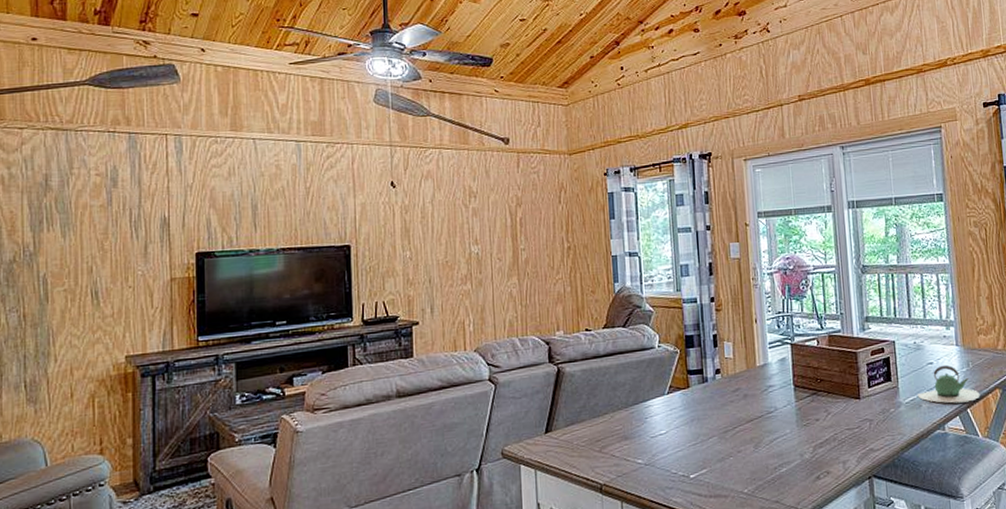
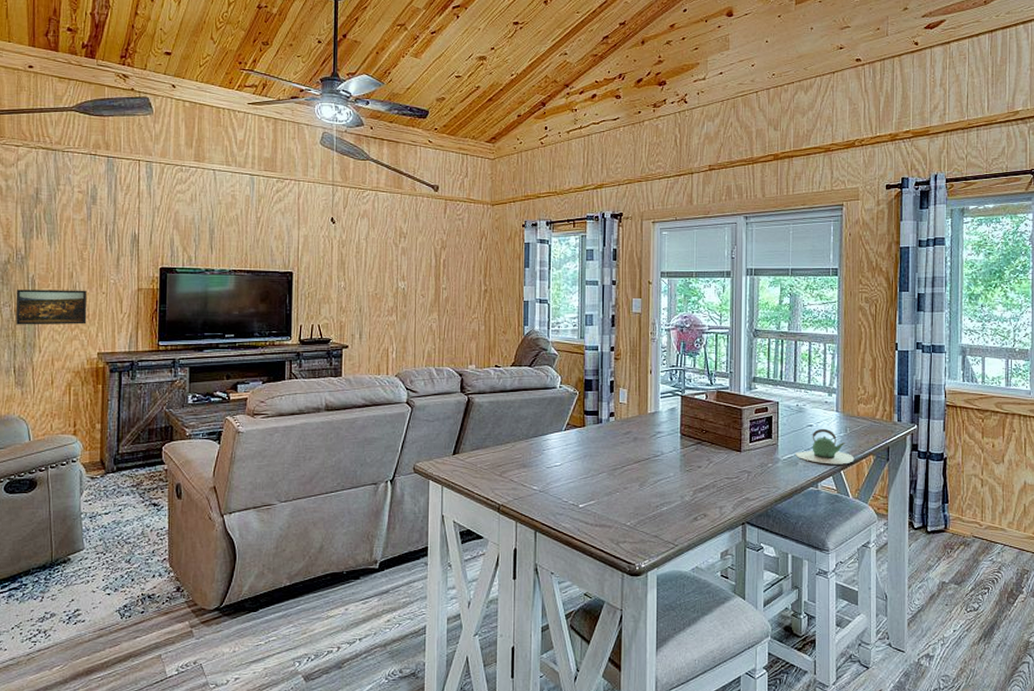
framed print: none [24,285,111,333] -> present [15,289,87,325]

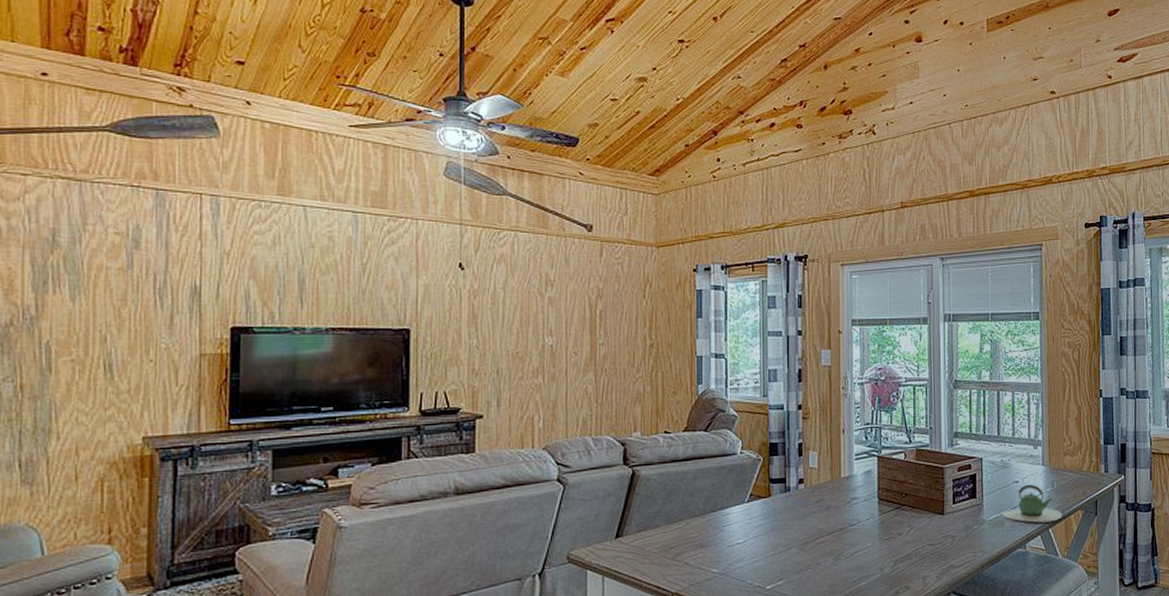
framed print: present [15,289,87,325] -> none [21,358,128,406]

